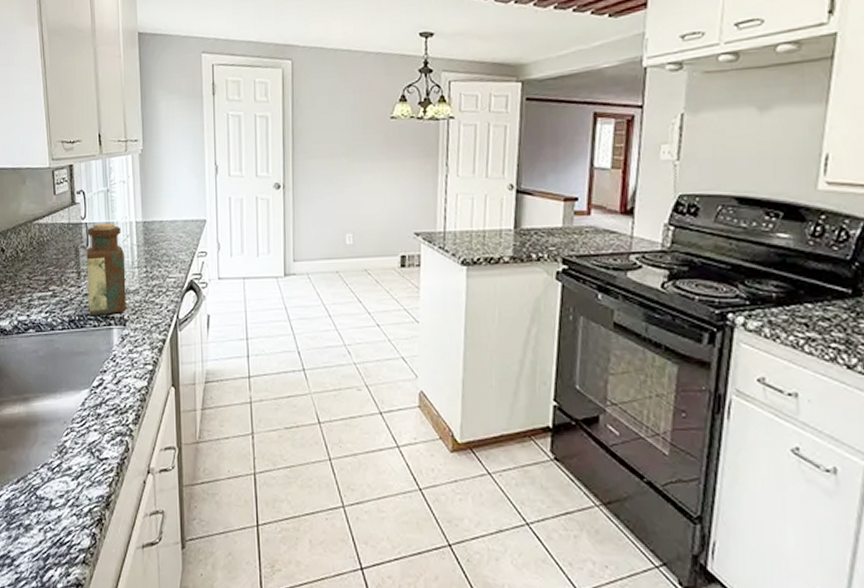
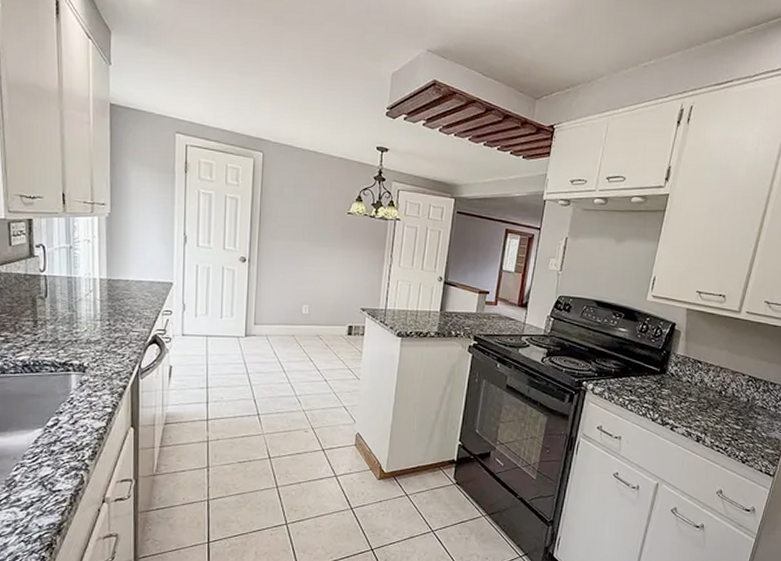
bottle: present [86,223,126,315] -> none [44,277,87,362]

